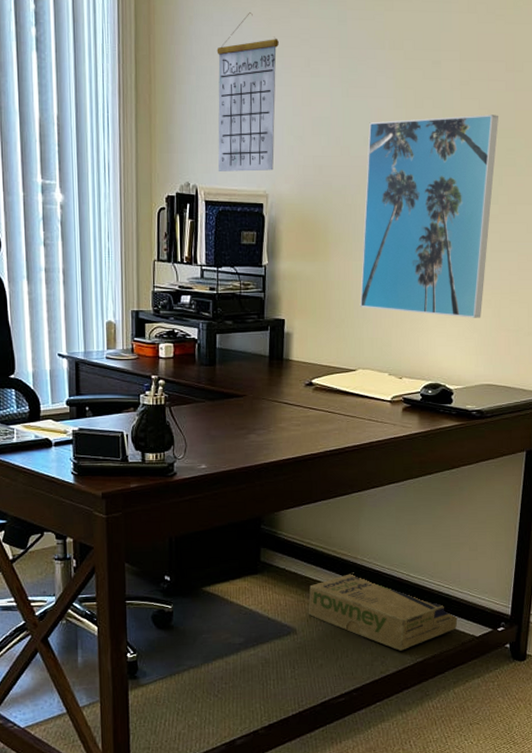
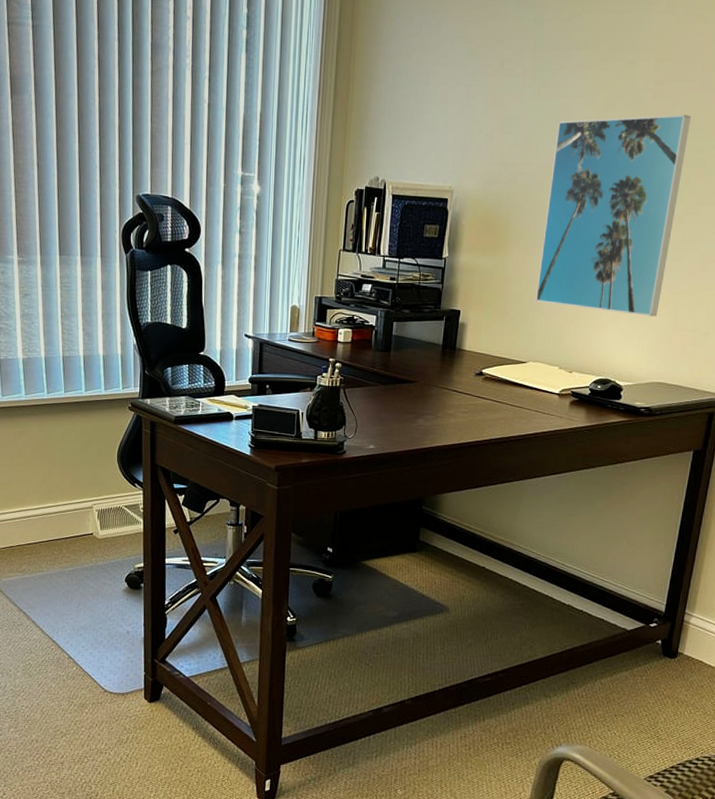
calendar: present [216,12,279,172] -> none [406,15,475,168]
cardboard box: present [308,572,458,651] -> none [461,558,610,638]

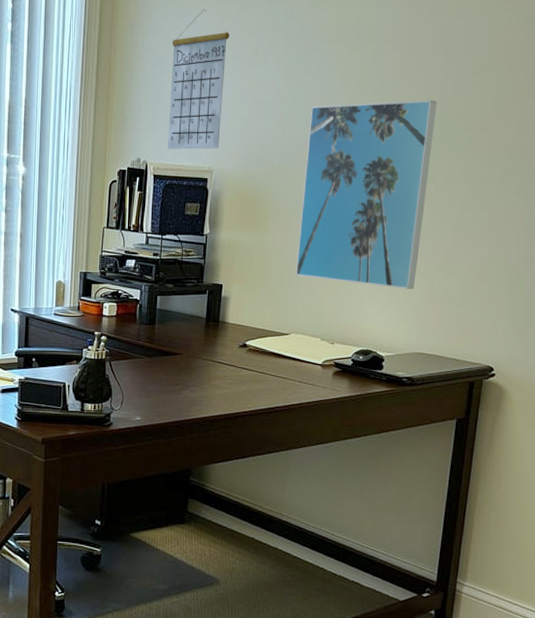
calendar: none [406,15,475,168] -> present [167,9,229,149]

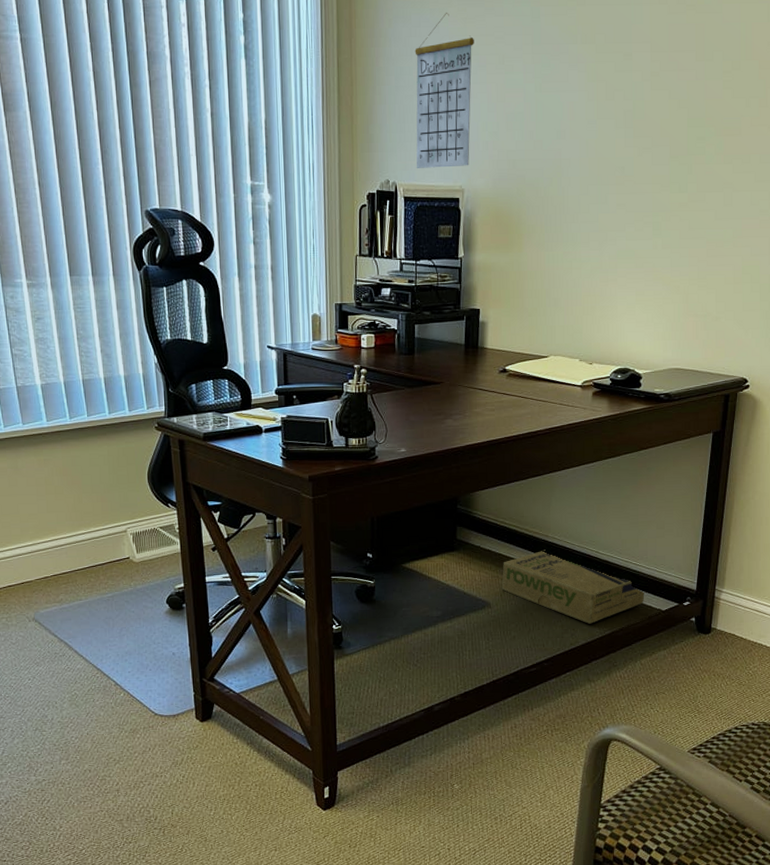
cardboard box: none [231,528,382,609] -> present [501,550,645,624]
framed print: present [295,100,437,289] -> none [551,104,688,304]

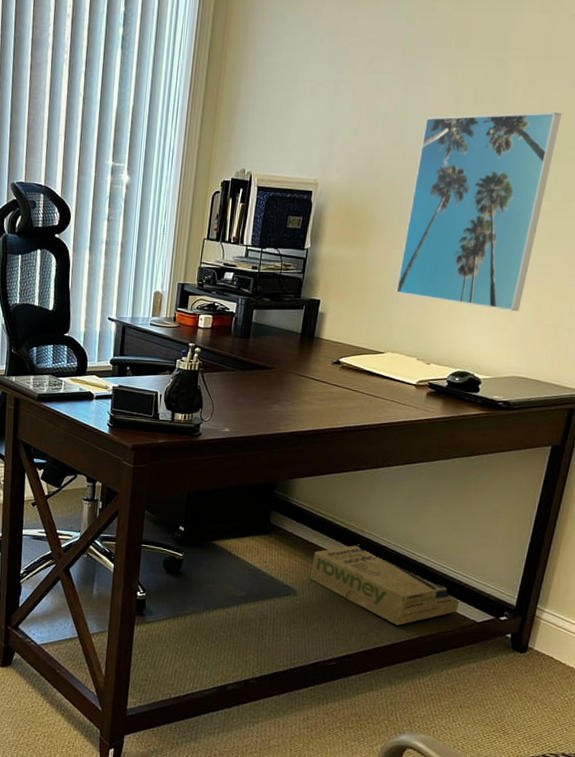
calendar: present [415,13,474,168] -> none [273,13,346,161]
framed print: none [551,104,688,304] -> present [395,112,561,311]

